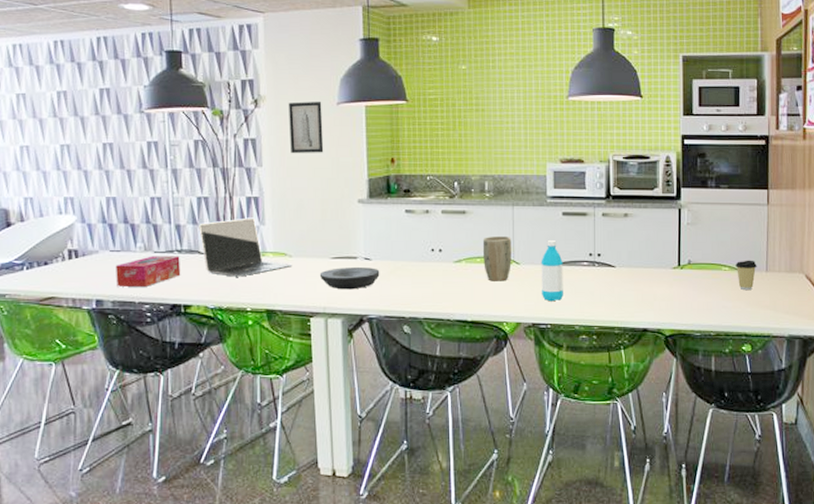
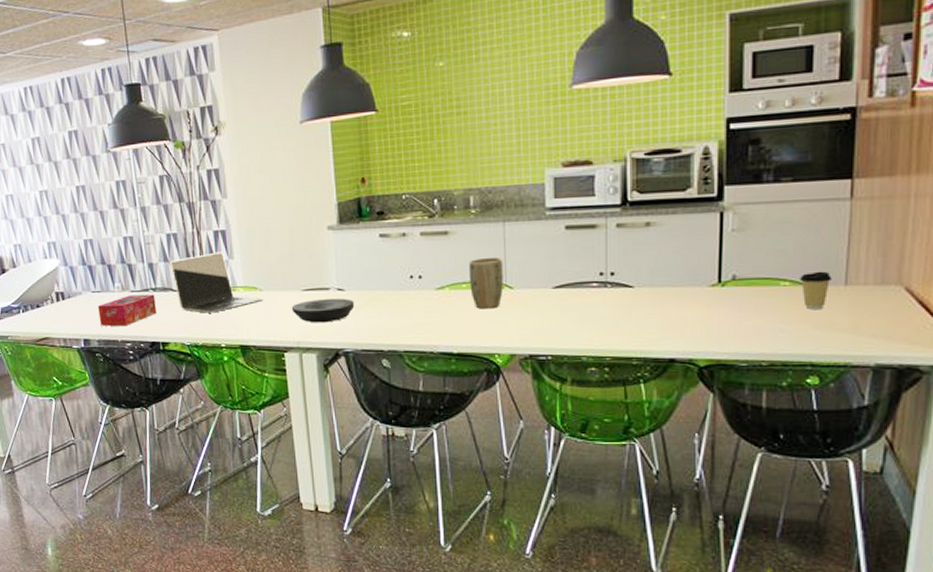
wall art: present [288,102,324,154] -> none [249,122,289,182]
water bottle: present [541,241,563,302] -> none [538,260,567,330]

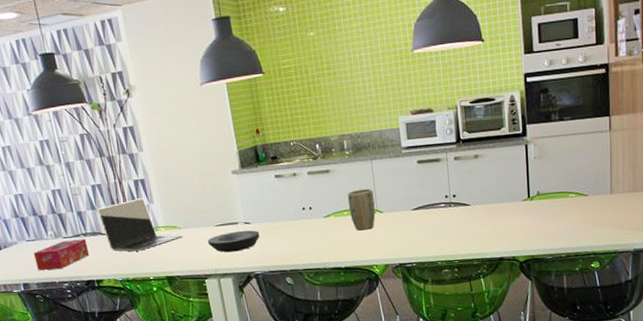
coffee cup: present [800,271,832,309] -> none [581,184,602,213]

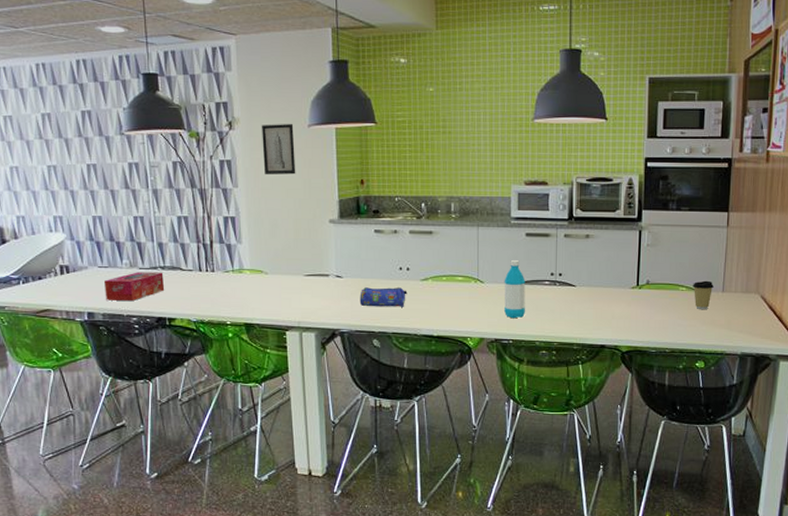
laptop: present [97,198,182,252] -> none [180,236,267,292]
wall art: none [156,84,195,136] -> present [261,124,296,175]
plate: present [207,230,260,253] -> none [294,284,351,305]
pencil case: none [268,225,313,249] -> present [359,286,407,307]
plant pot: present [347,188,376,231] -> none [448,255,476,299]
water bottle: none [401,188,425,243] -> present [504,260,525,319]
coffee cup: none [581,184,602,213] -> present [693,280,714,309]

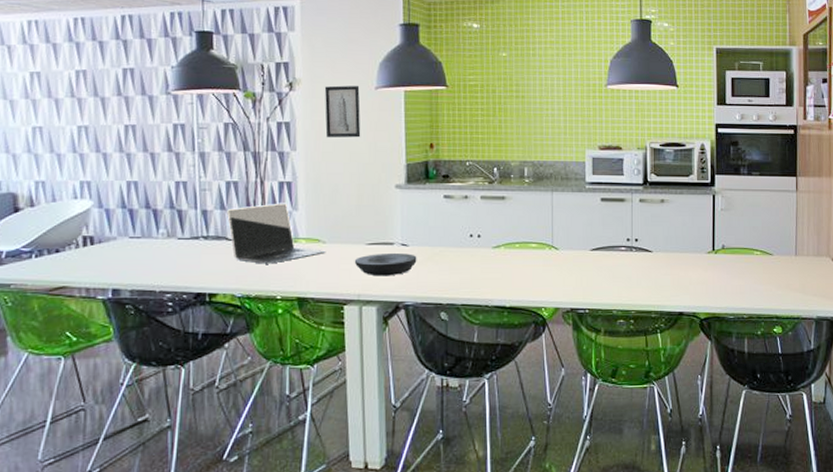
tissue box: present [105,272,165,301] -> none [135,242,207,275]
laptop: none [180,236,267,292] -> present [227,203,325,264]
plate: none [294,284,351,305] -> present [354,254,417,276]
pencil case: present [359,286,407,307] -> none [426,254,478,277]
water bottle: present [504,260,525,319] -> none [579,226,601,287]
coffee cup: present [693,280,714,309] -> none [767,244,787,273]

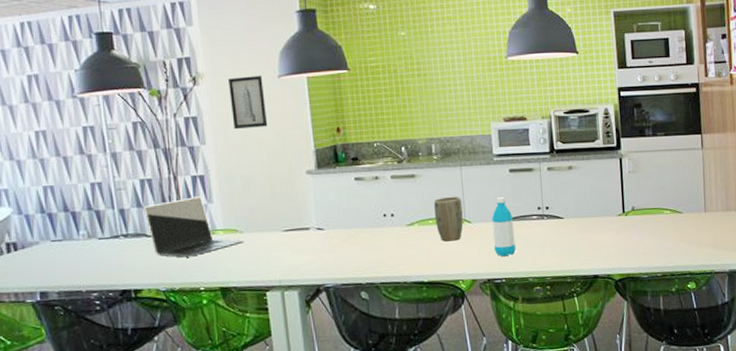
plate: present [354,254,417,276] -> none [272,237,334,262]
plant pot: none [521,221,550,267] -> present [433,196,463,242]
water bottle: none [579,226,601,287] -> present [491,197,516,257]

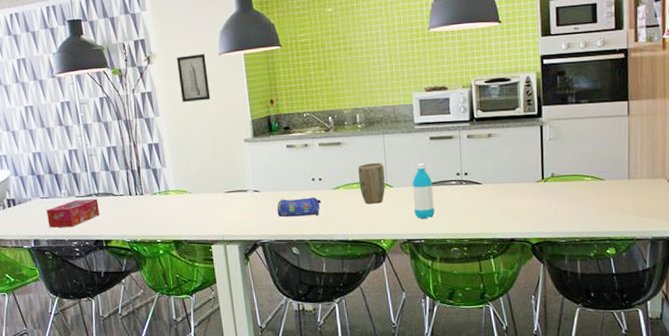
tissue box: none [59,240,129,277] -> present [47,199,100,228]
laptop: present [144,196,243,258] -> none [111,161,191,214]
pencil case: none [343,234,394,259] -> present [277,196,321,218]

